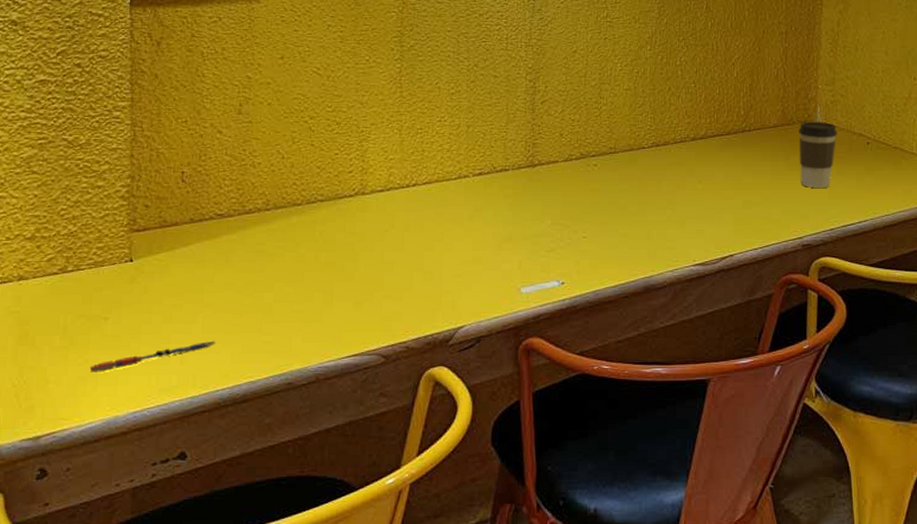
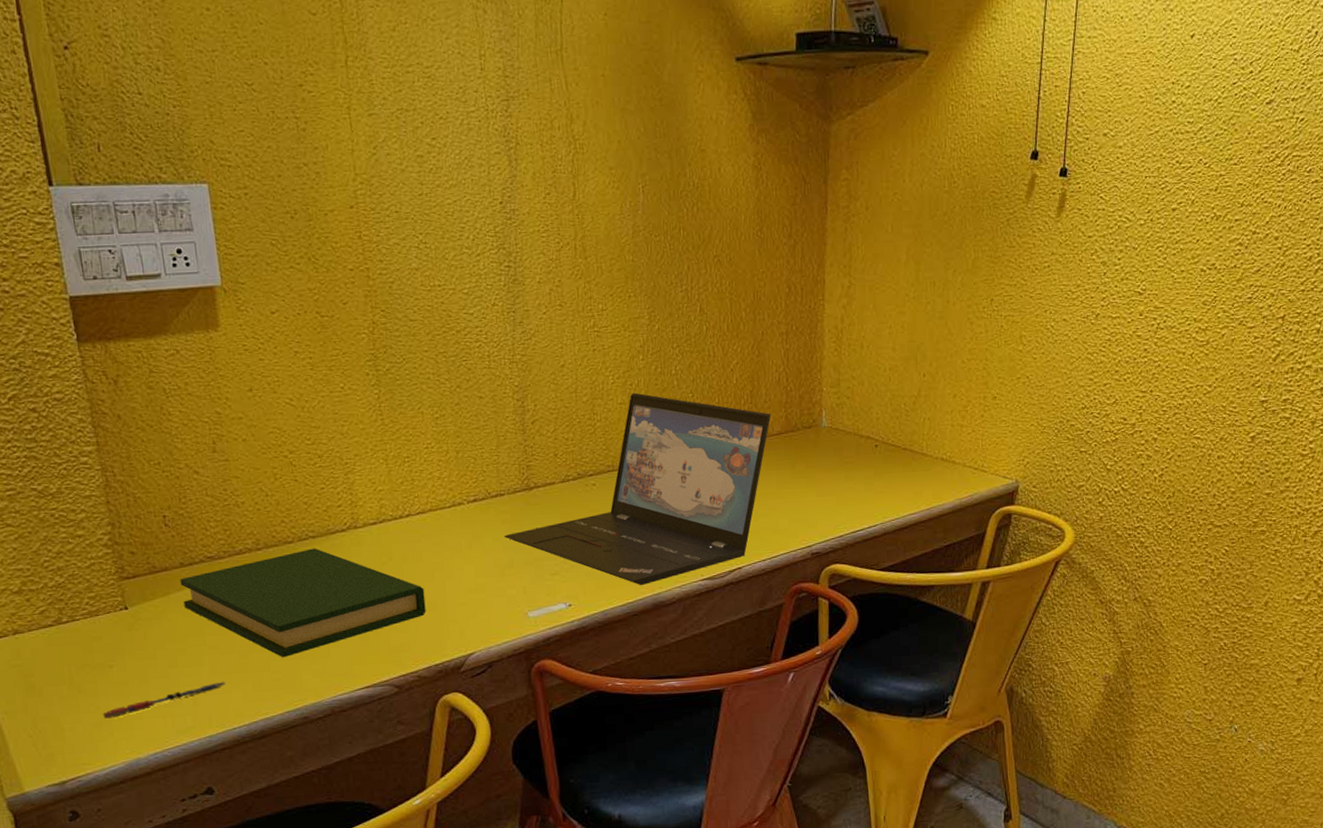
hardback book: none [187,211,422,320] -> present [180,548,426,658]
laptop: none [505,80,769,268] -> present [504,392,772,586]
coffee cup: present [798,122,837,188] -> none [803,426,844,495]

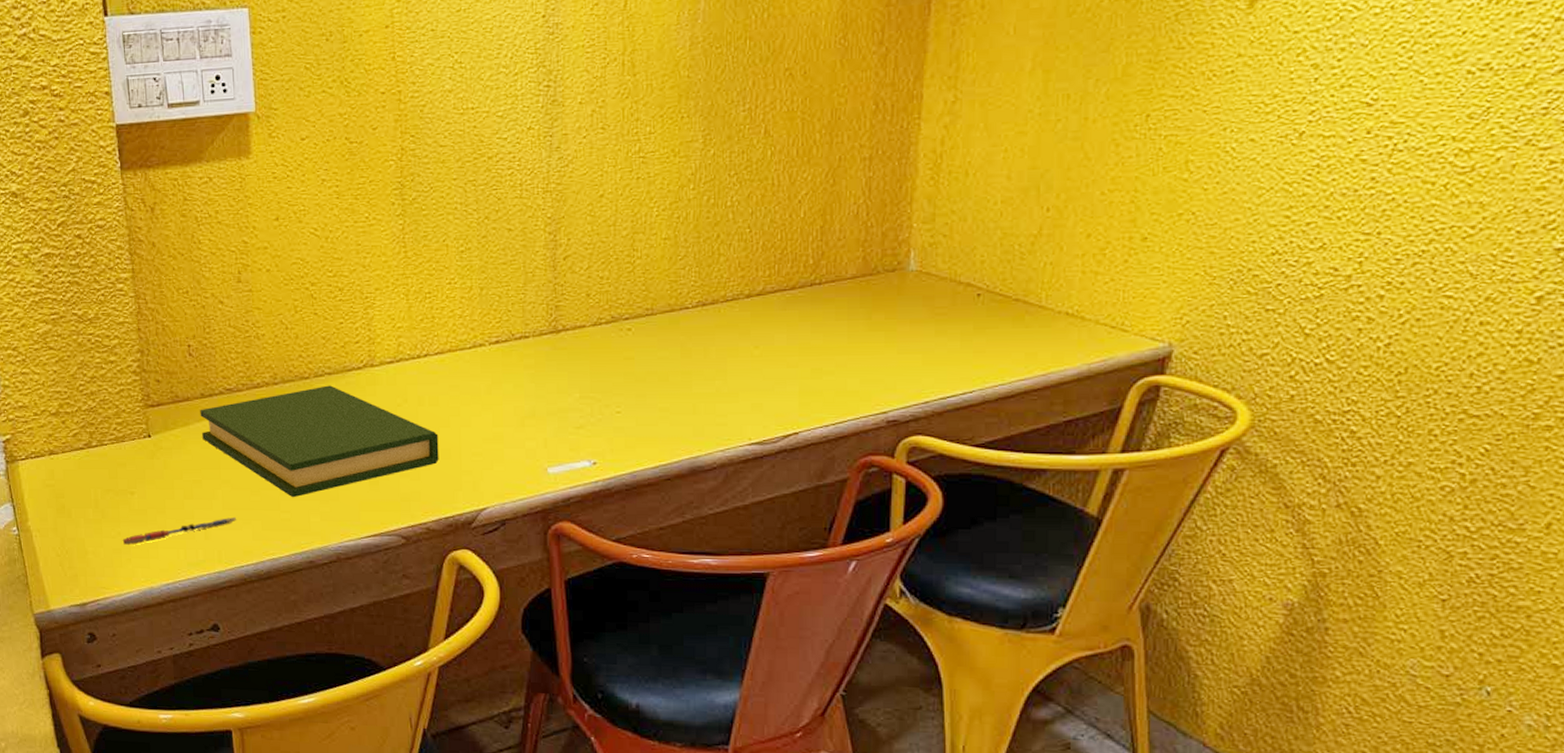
laptop: present [504,392,772,586] -> none [527,226,846,447]

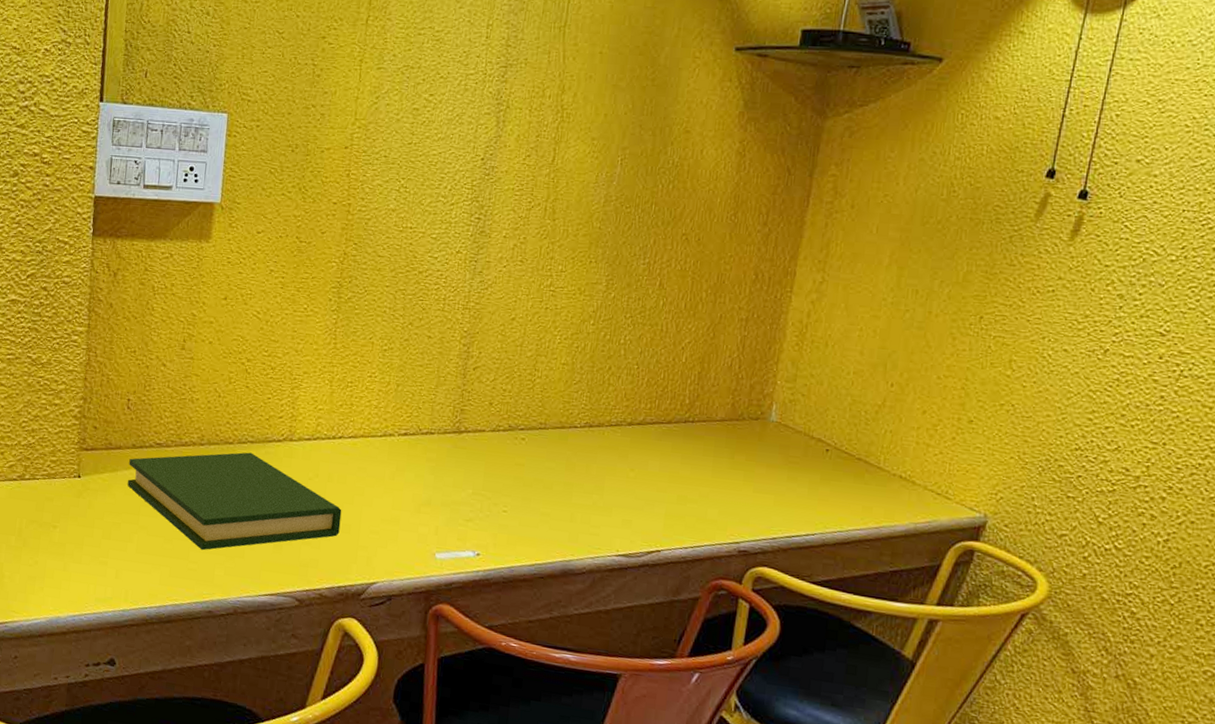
pen: present [122,516,237,545] -> none [38,560,148,575]

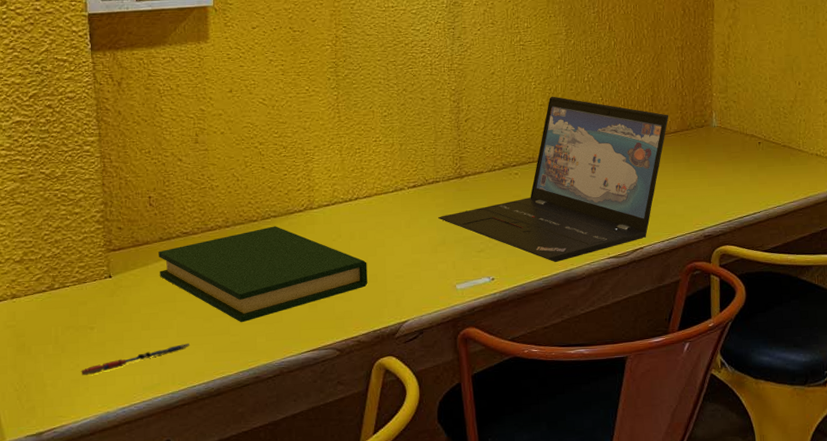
pen: none [38,560,148,575] -> present [81,343,191,375]
laptop: none [427,355,718,550] -> present [438,96,669,263]

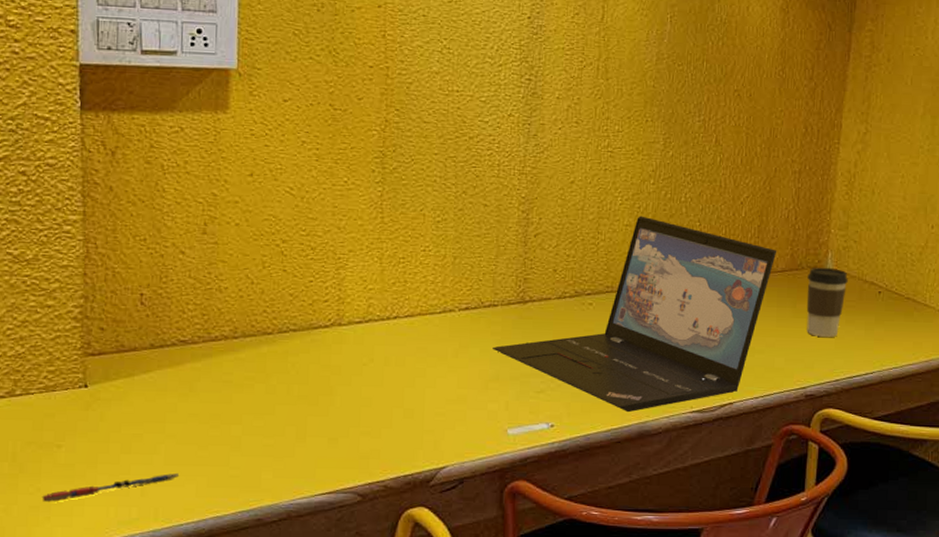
hardback book: present [158,226,368,323] -> none [147,342,403,454]
coffee cup: none [697,126,732,185] -> present [806,268,848,337]

